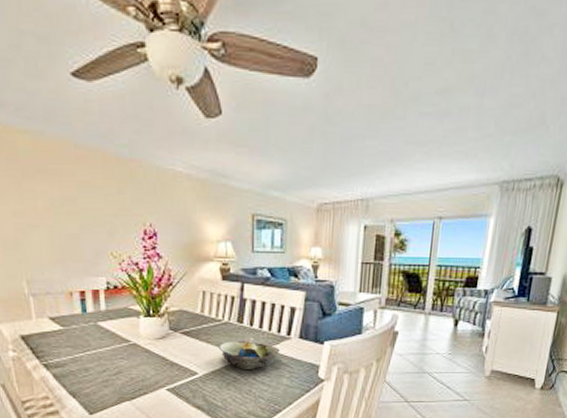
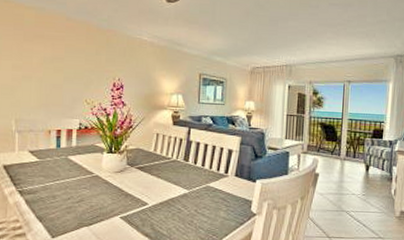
decorative bowl: present [218,337,280,369] -> none [167,173,219,202]

